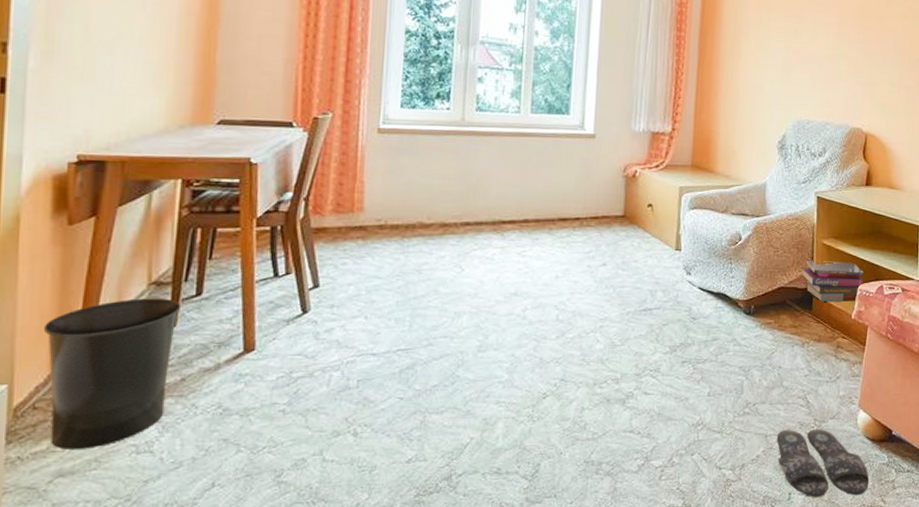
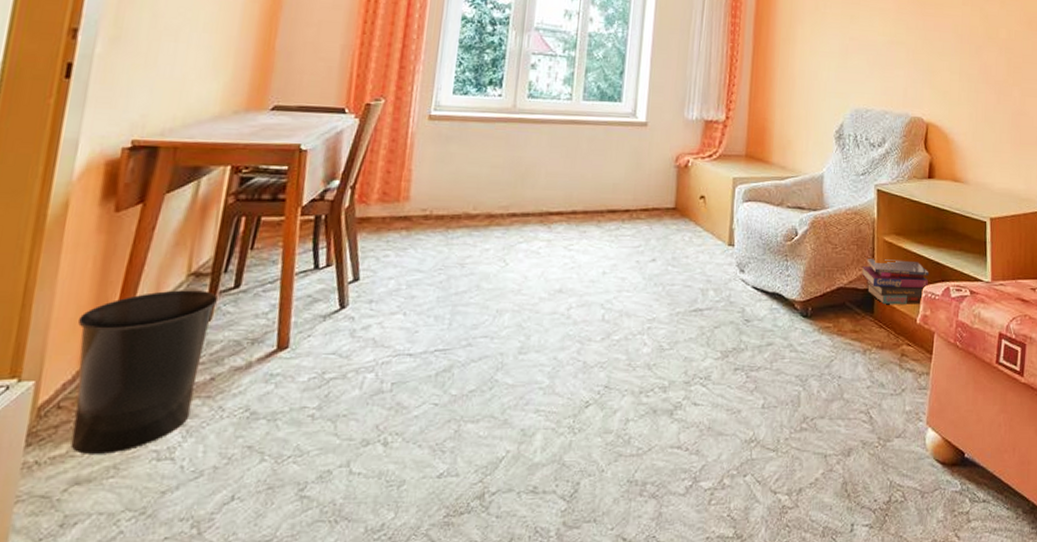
slippers: present [777,429,869,498] -> none [838,449,941,530]

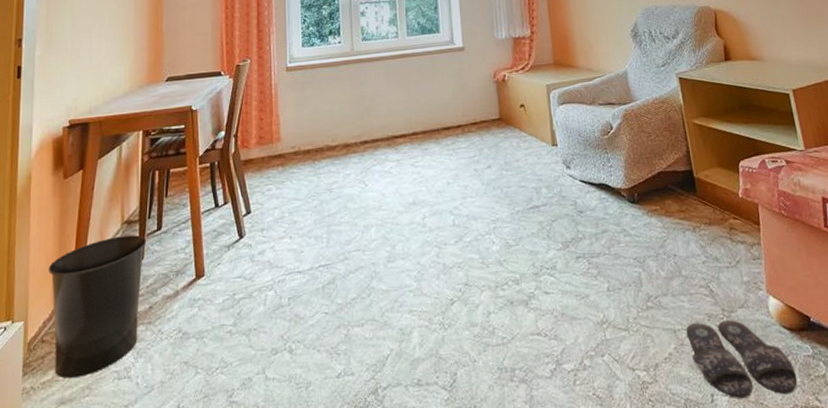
slippers: none [838,449,941,530] -> present [686,320,797,399]
books: present [861,259,930,305] -> none [677,139,743,184]

